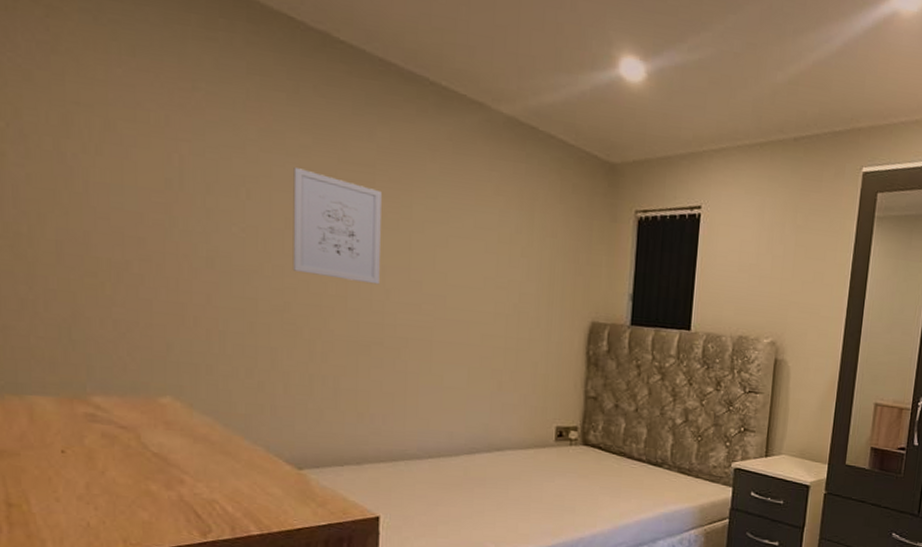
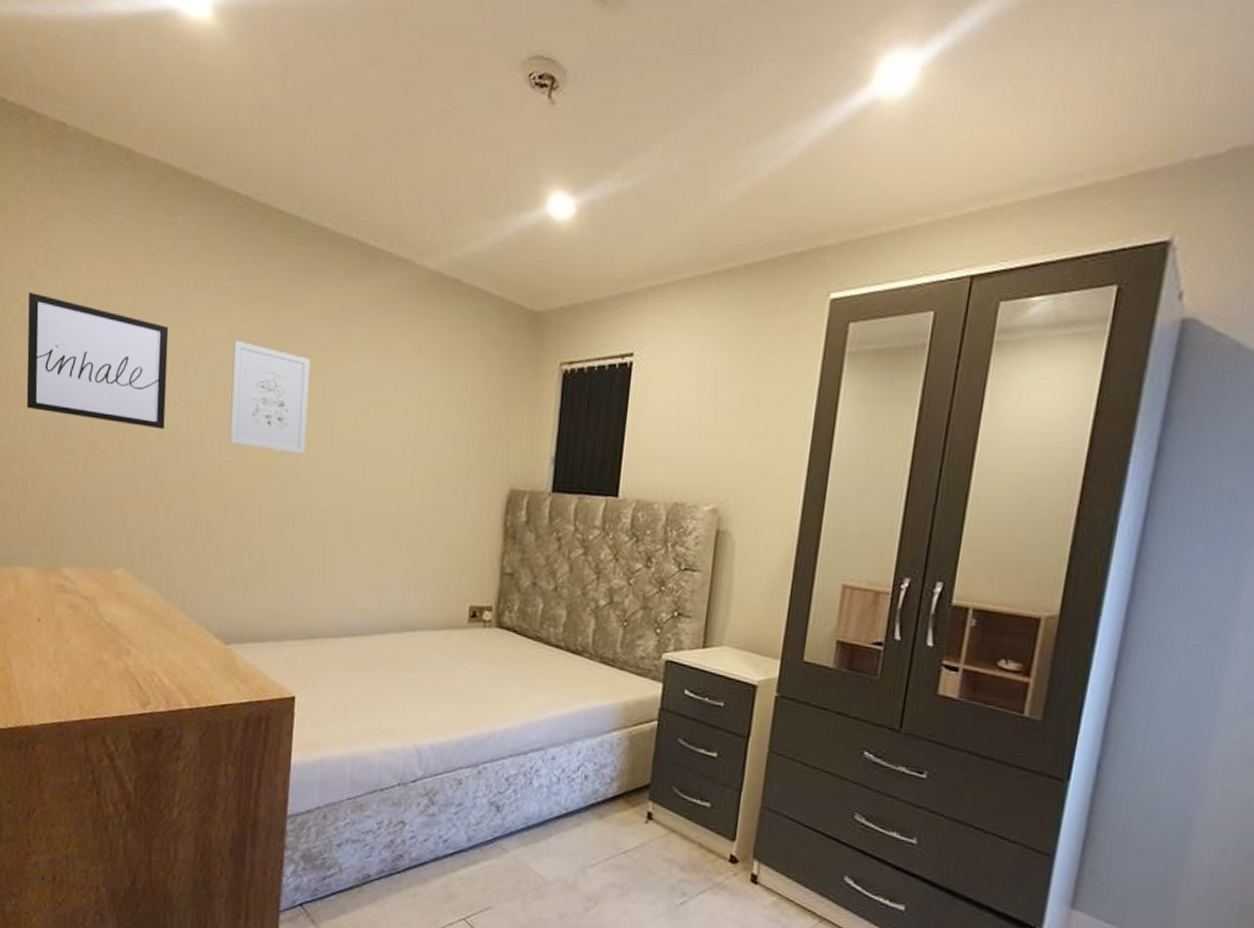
wall art: none [26,95,214,254] -> present [26,291,169,430]

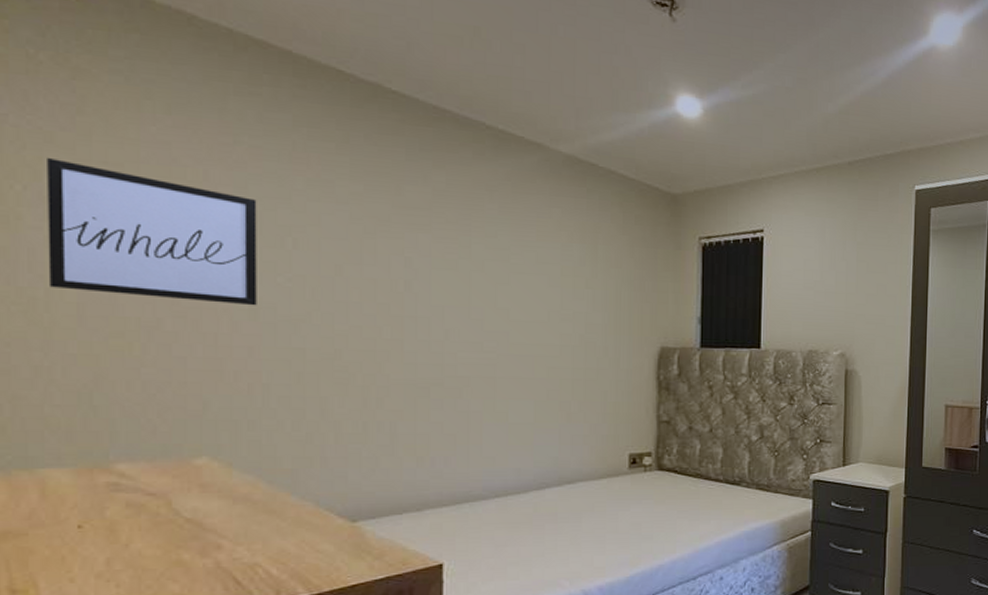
wall art: present [229,341,310,455] -> none [343,215,438,326]

